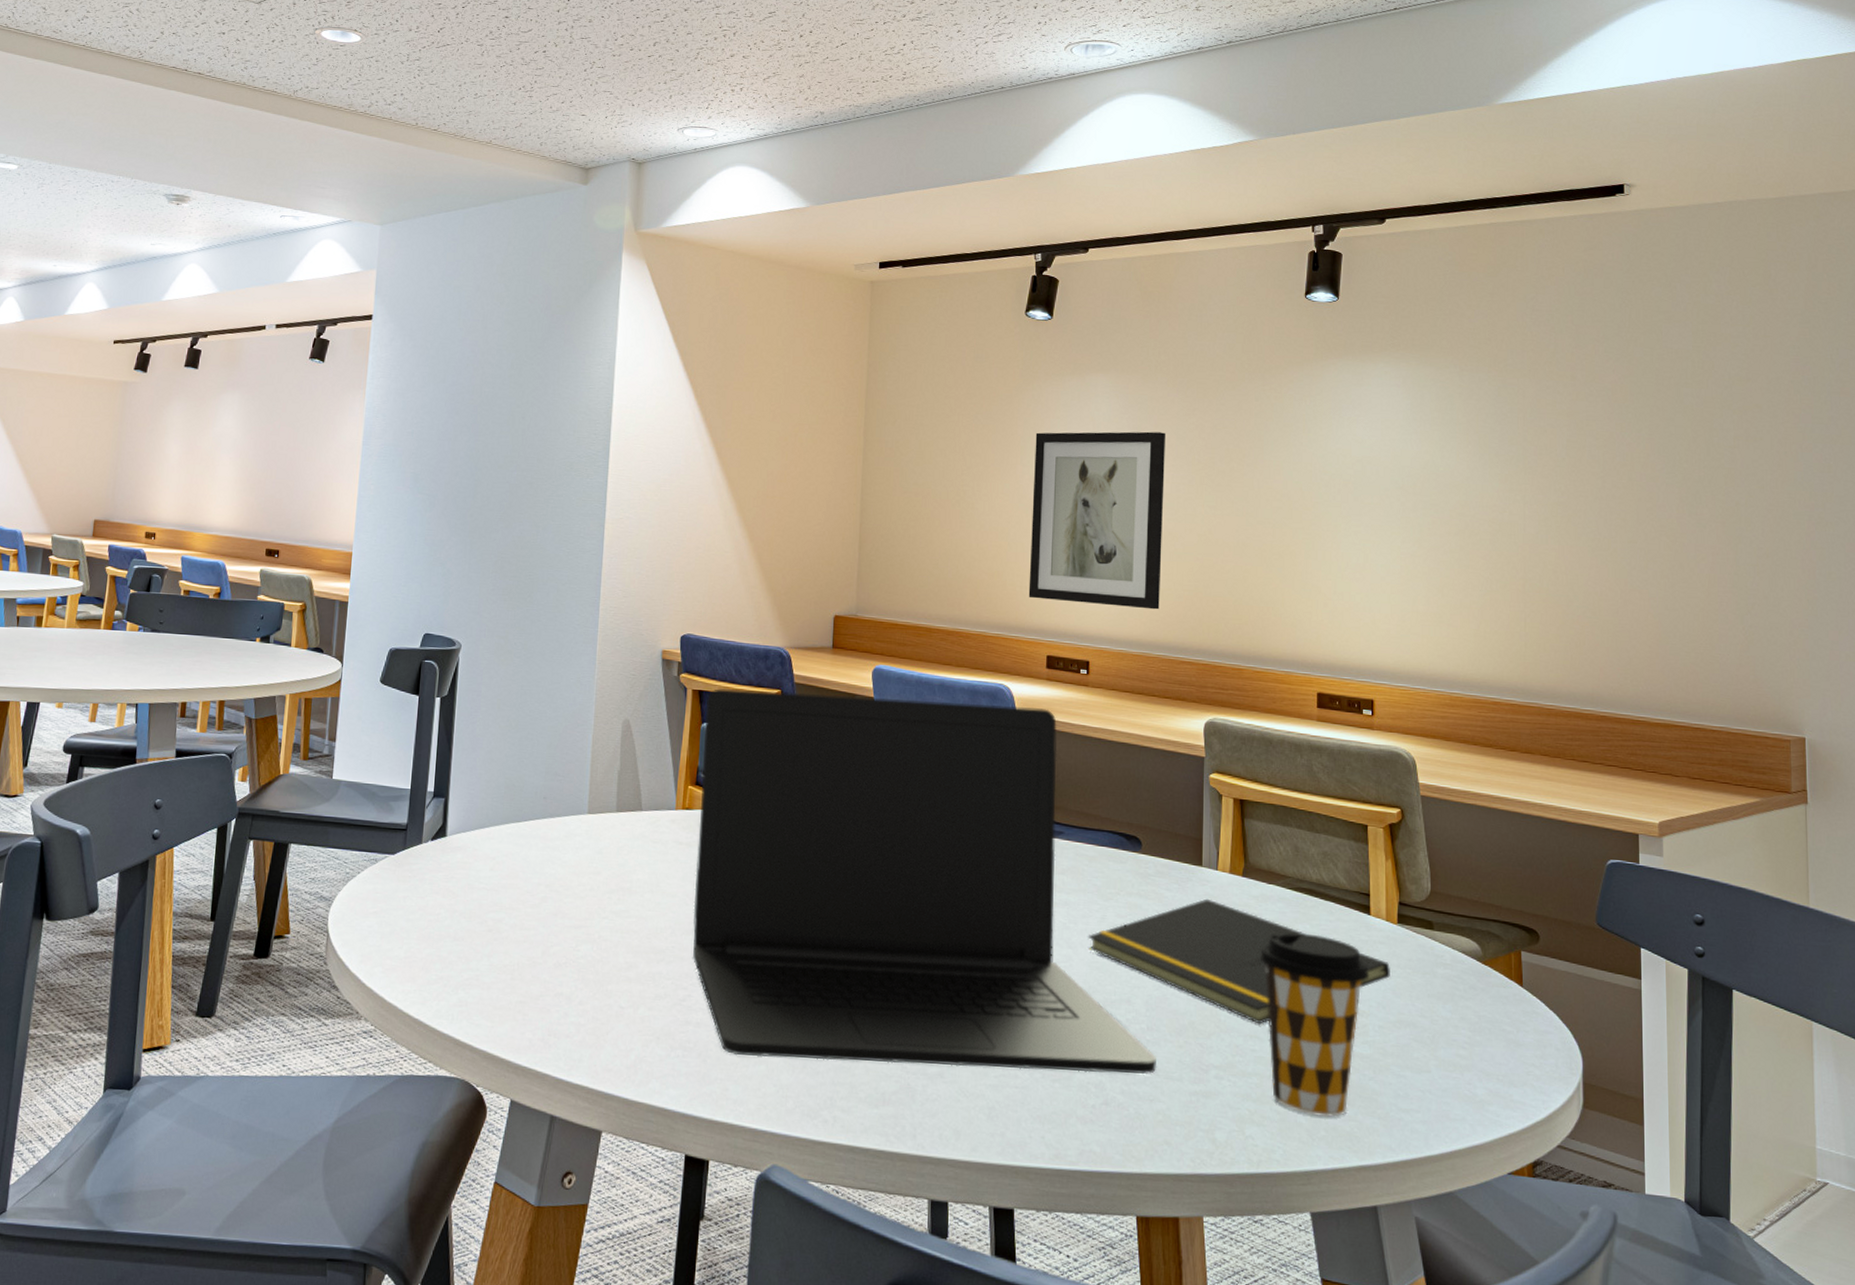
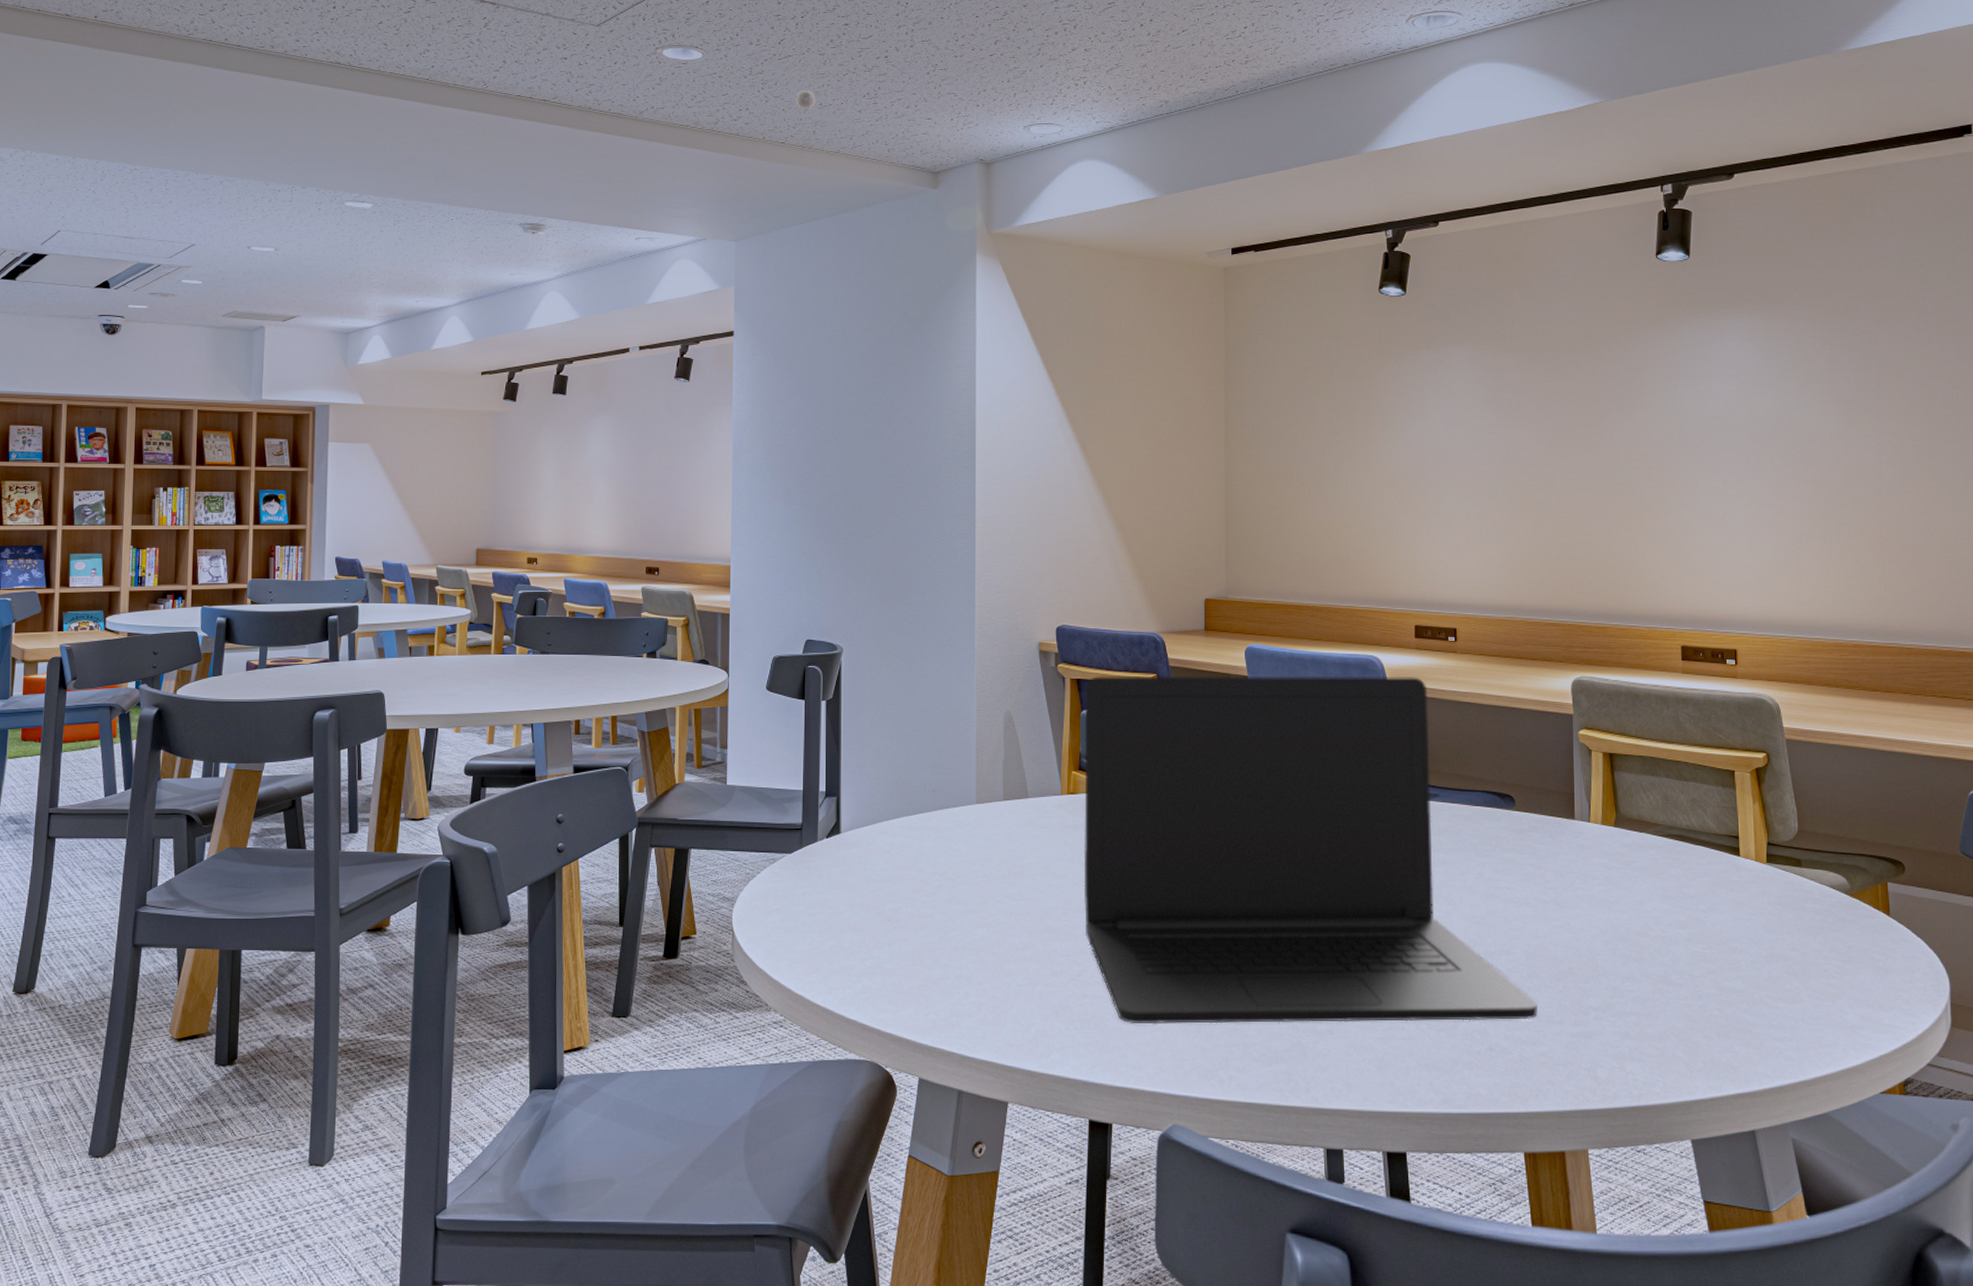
eyeball: none [451,79,471,99] -> present [796,89,816,110]
wall art: present [1028,431,1165,610] -> none [1394,400,1524,575]
notepad: present [1088,898,1390,1025] -> none [1466,850,1761,966]
coffee cup: present [1259,932,1370,1118] -> none [1633,877,1741,1050]

